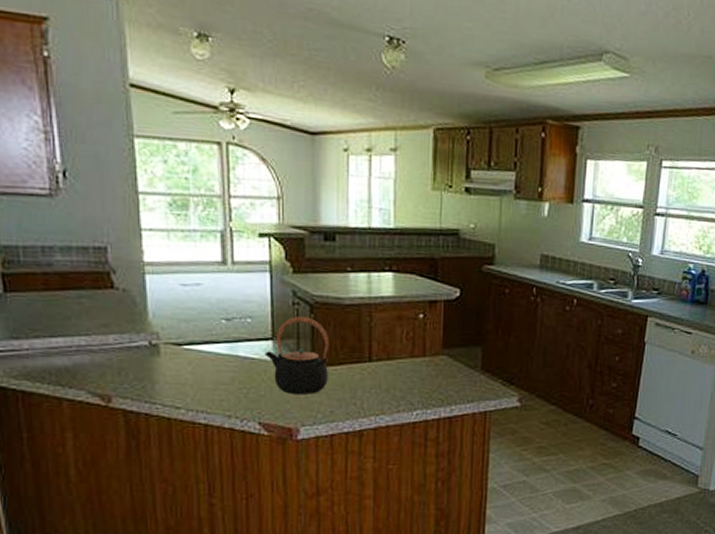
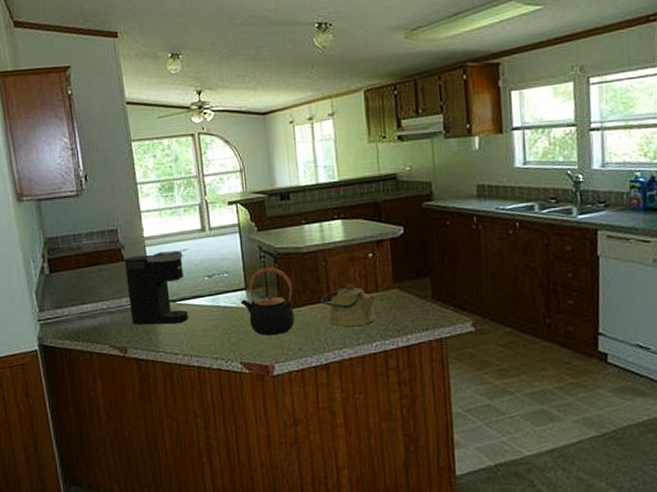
coffee maker: none [115,283,197,372] -> present [125,250,188,325]
kettle: none [361,345,421,391] -> present [321,284,377,326]

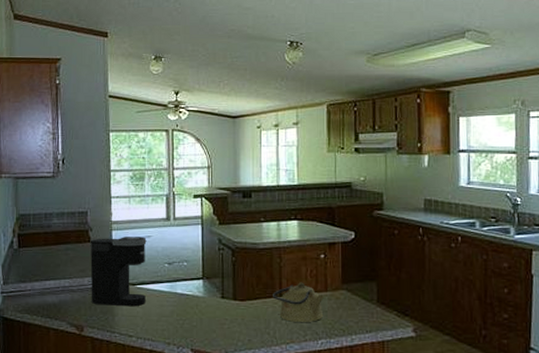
teapot: present [240,267,295,335] -> none [196,260,248,325]

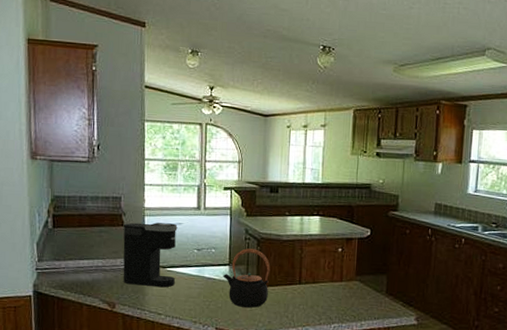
teapot: none [196,260,248,325] -> present [223,248,271,308]
kettle: present [273,282,324,322] -> none [293,272,339,308]

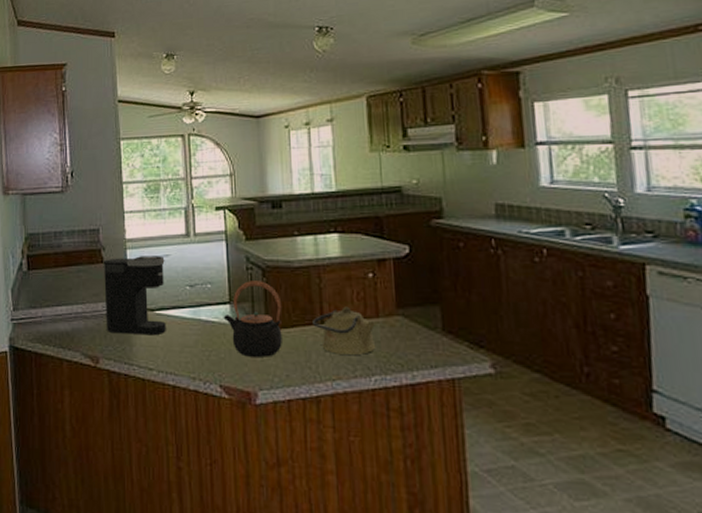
kettle: none [293,272,339,308] -> present [313,306,376,355]

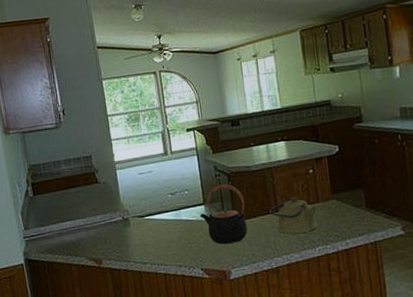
coffee maker: present [104,256,166,336] -> none [98,172,155,239]

